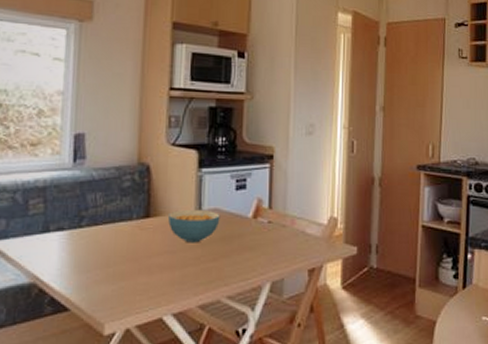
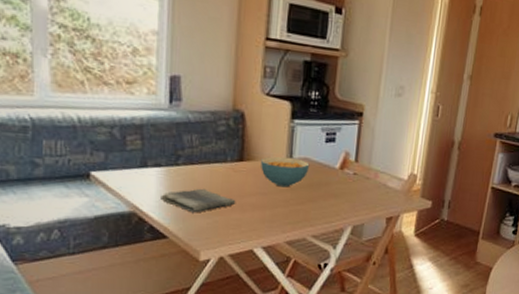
dish towel: none [62,251,143,280] -> present [160,188,236,213]

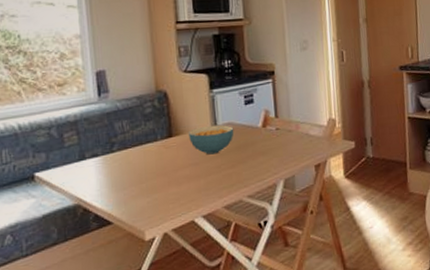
dish towel: present [160,188,236,213] -> none [101,169,172,195]

